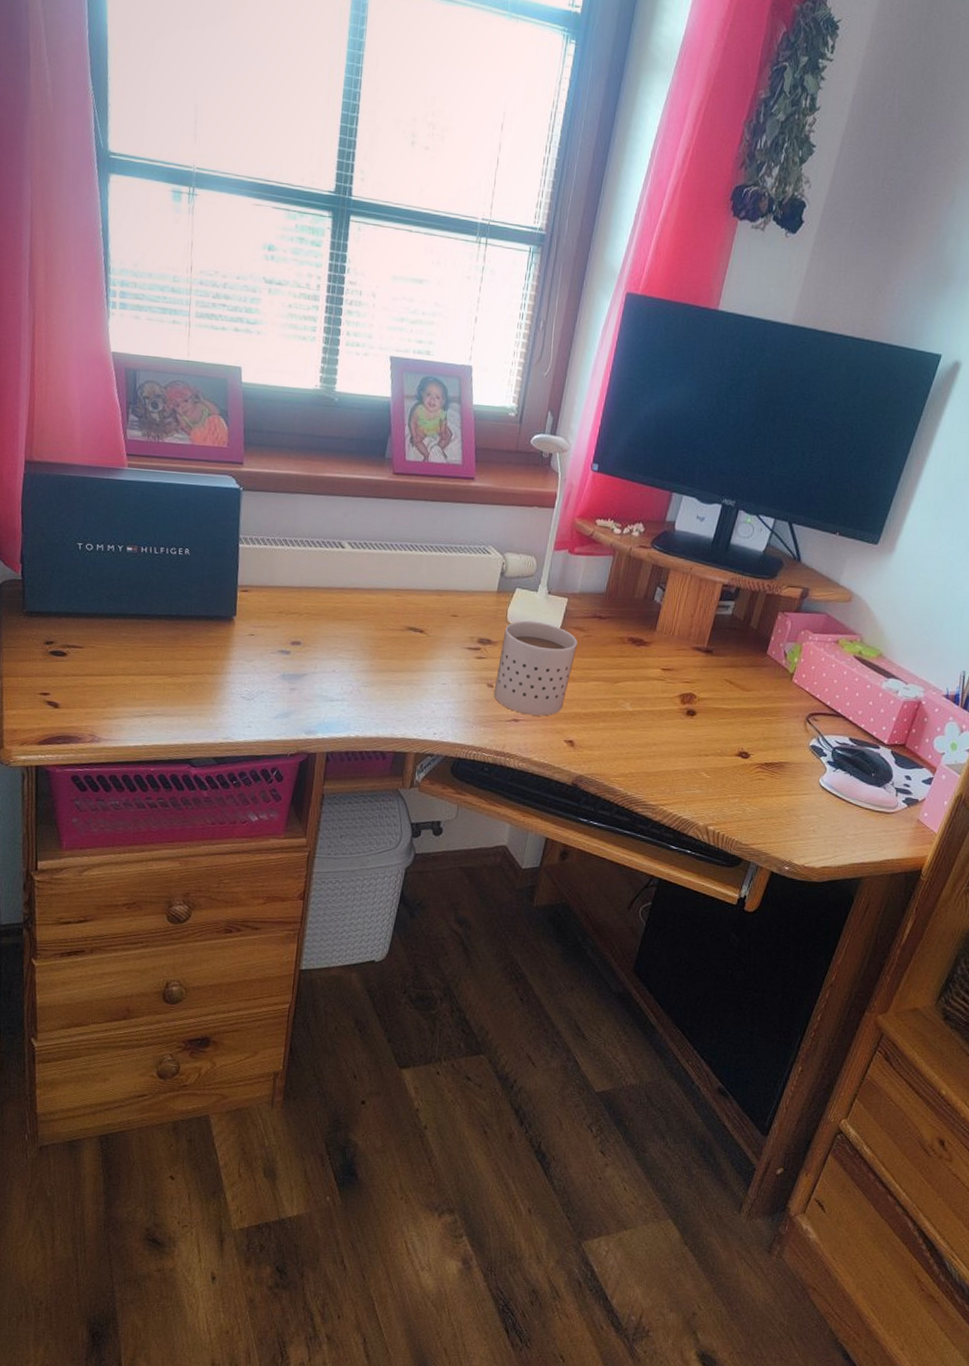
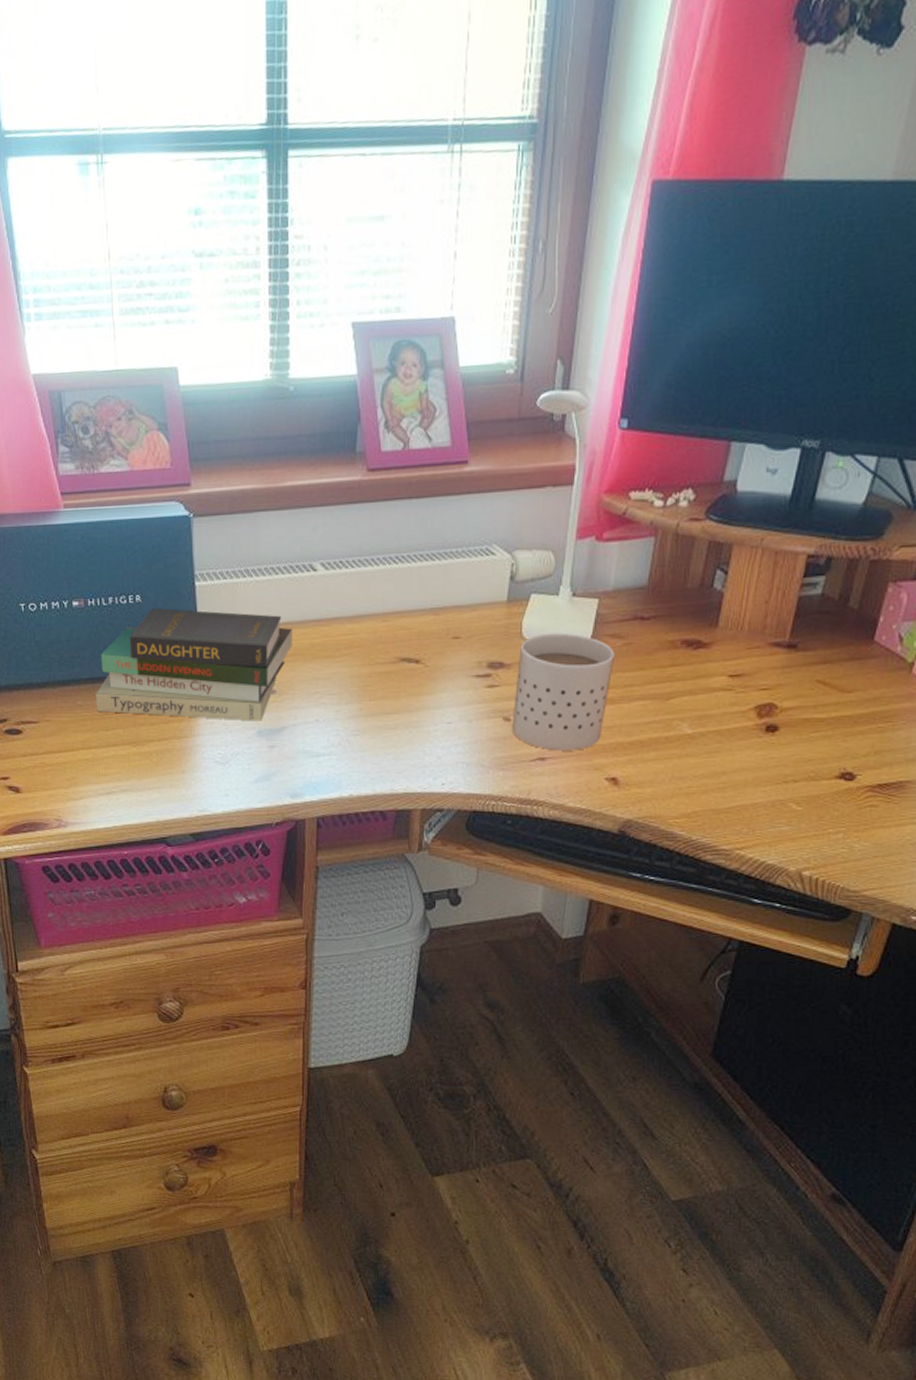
books: none [139,561,319,667] -> present [96,608,292,721]

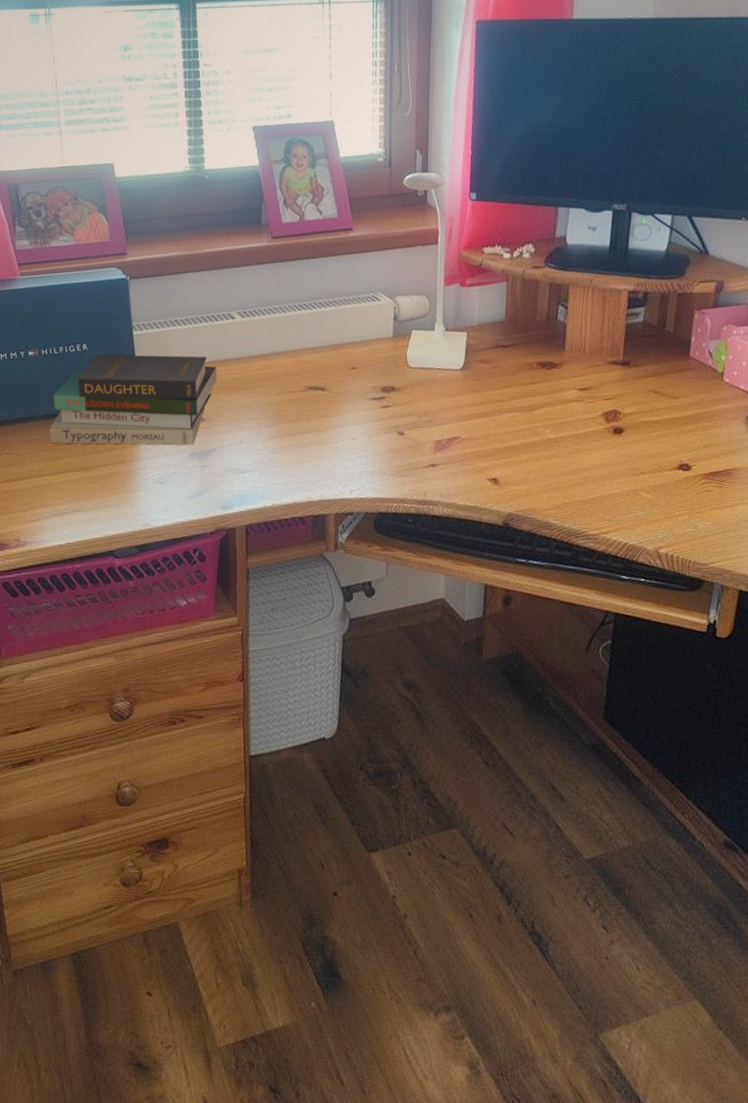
mug: present [511,633,614,751] -> none [405,360,485,458]

